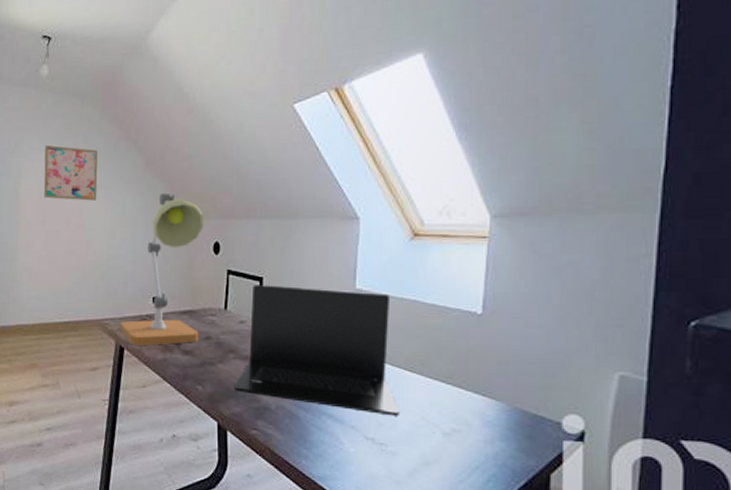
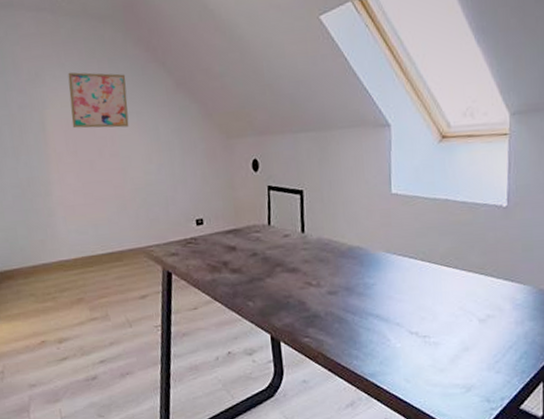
desk lamp: present [120,193,204,346] -> none [165,114,246,269]
laptop: present [233,285,399,416] -> none [283,195,439,310]

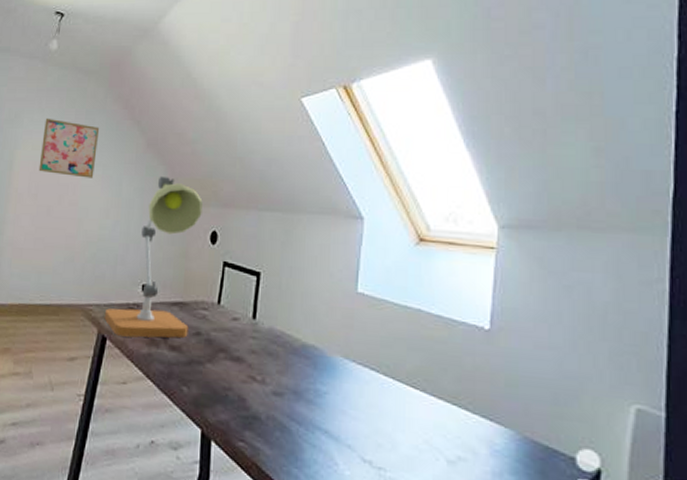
desk lamp: none [165,114,246,269] -> present [104,175,203,338]

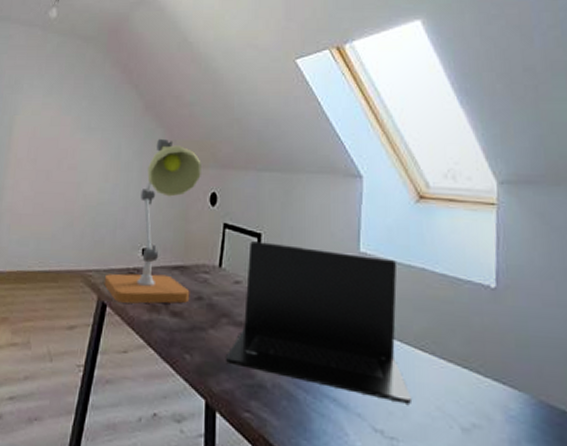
wall art: present [38,118,100,178] -> none [38,83,99,142]
laptop: none [221,280,400,438] -> present [225,241,411,404]

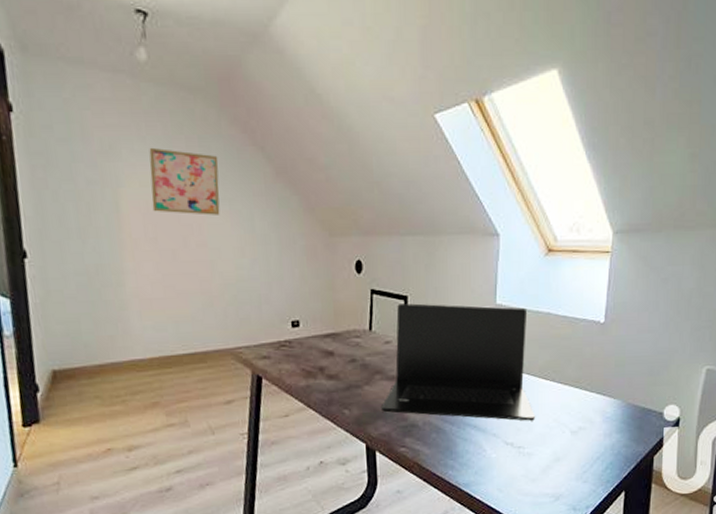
wall art: none [38,83,99,142] -> present [149,147,220,215]
desk lamp: present [104,138,201,304] -> none [255,207,344,374]

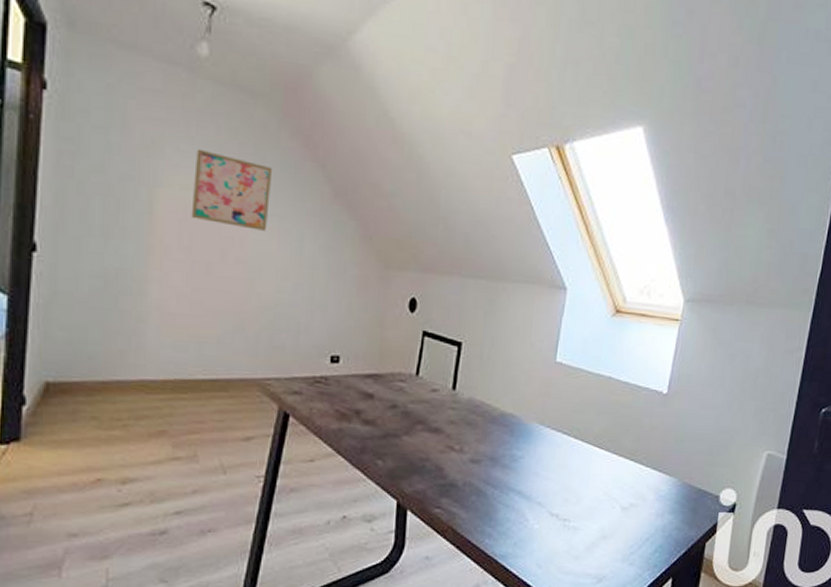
laptop: present [380,303,535,421] -> none [418,350,587,492]

